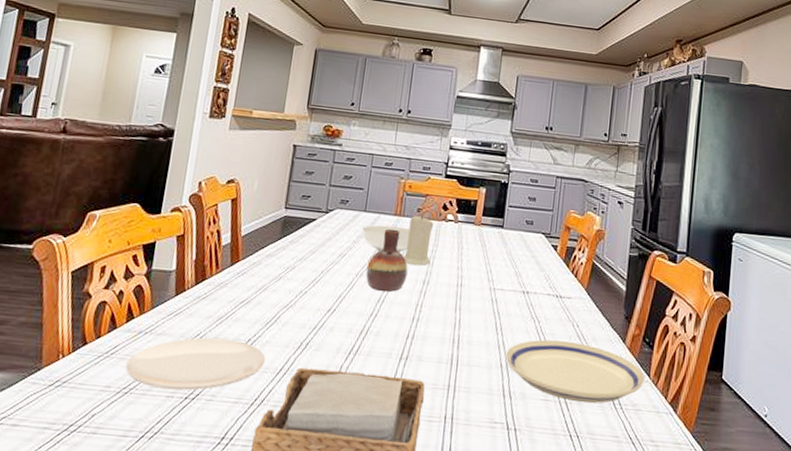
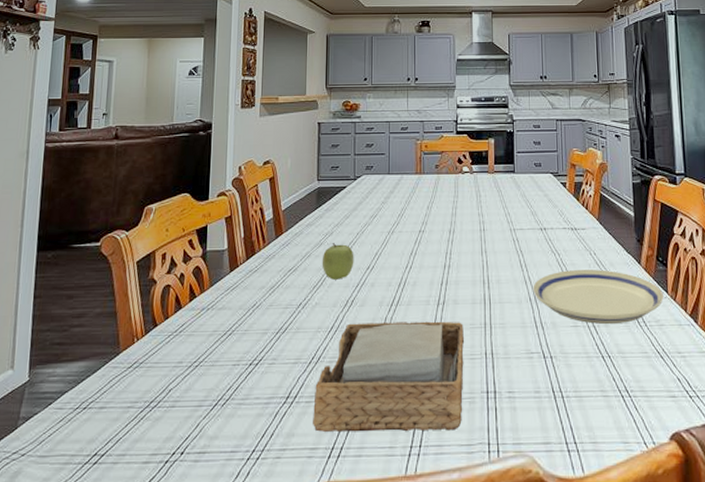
plate: present [125,337,265,391] -> none [194,306,317,359]
fruit: none [278,278,316,319] -> present [322,243,354,280]
bowl: present [362,225,410,253] -> none [388,184,431,208]
vase: present [366,229,408,293] -> none [397,188,434,245]
candle: present [404,214,434,267] -> none [429,170,454,218]

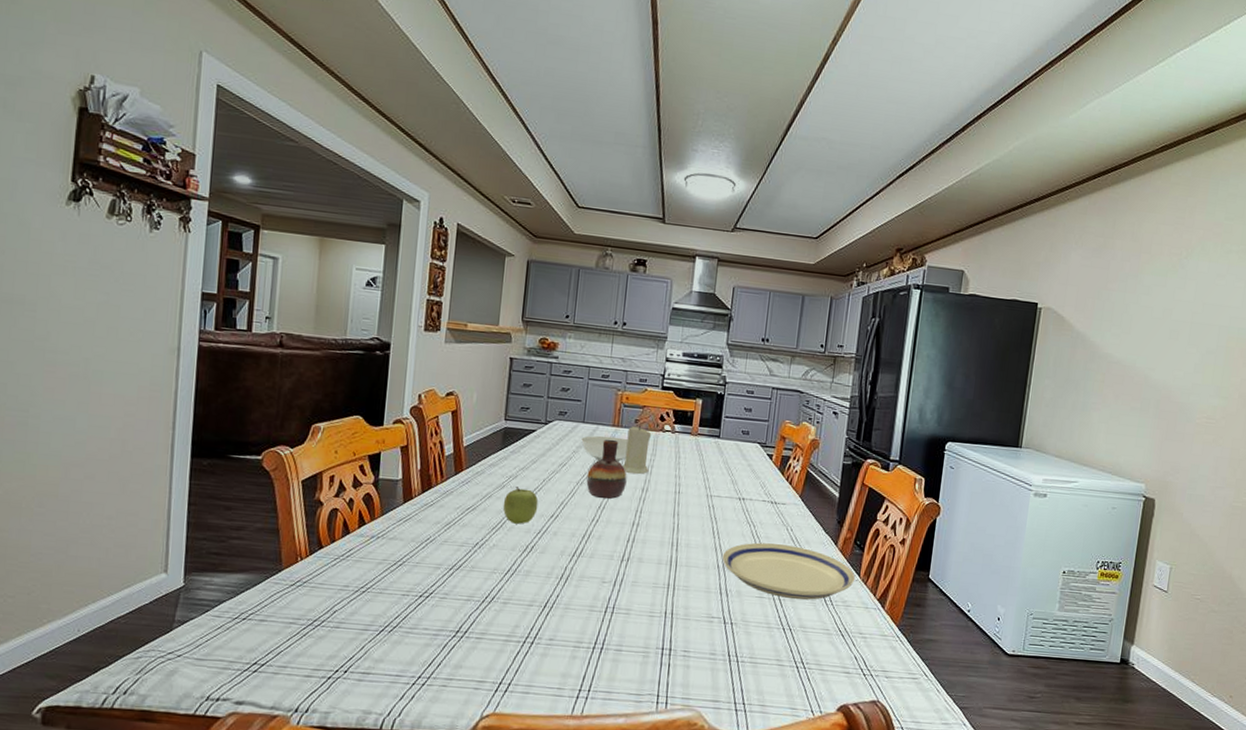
napkin holder: present [313,321,465,432] -> none [482,568,646,680]
bowl: none [388,184,431,208] -> present [581,435,628,462]
vase: none [397,188,434,245] -> present [586,440,627,500]
candle: none [429,170,454,218] -> present [623,425,652,475]

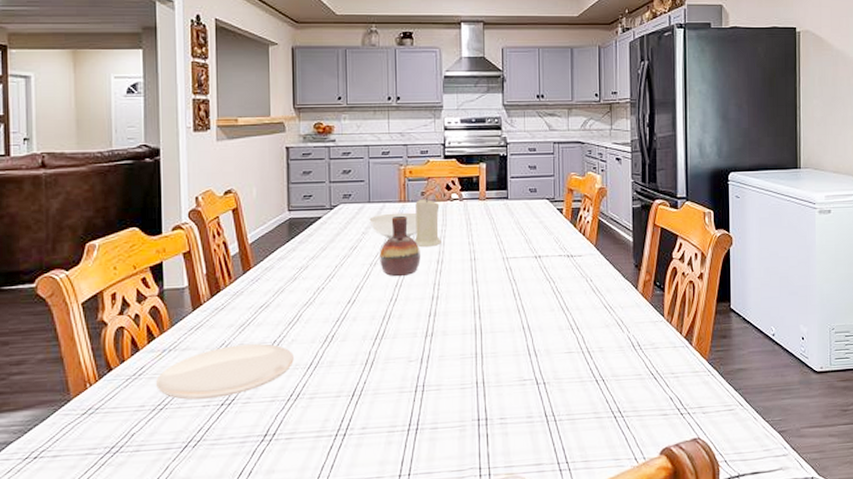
plate: none [361,541,493,590] -> present [156,343,294,400]
fruit: present [502,487,539,524] -> none [297,277,333,315]
plate: present [722,542,855,600] -> none [526,296,659,349]

